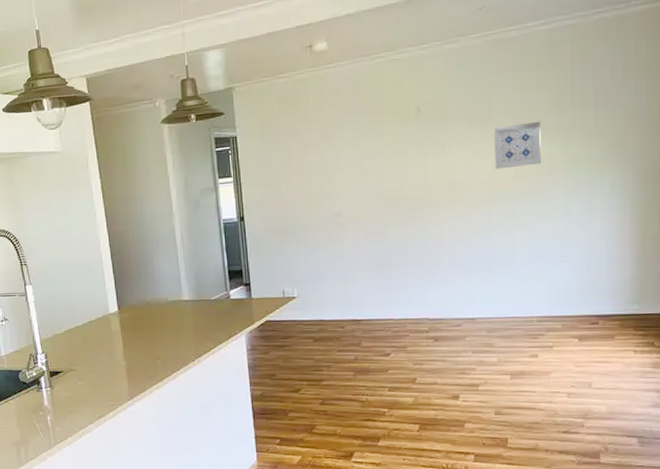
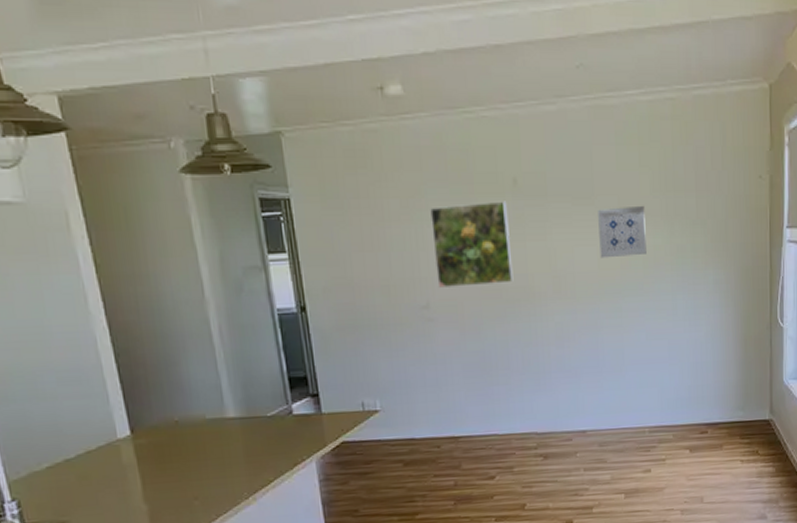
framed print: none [345,126,414,199] -> present [430,201,514,288]

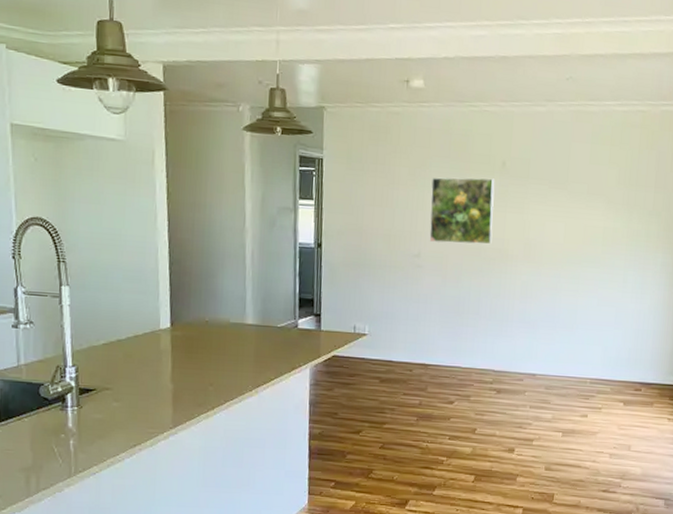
wall art: present [598,205,647,259] -> none [566,193,610,235]

